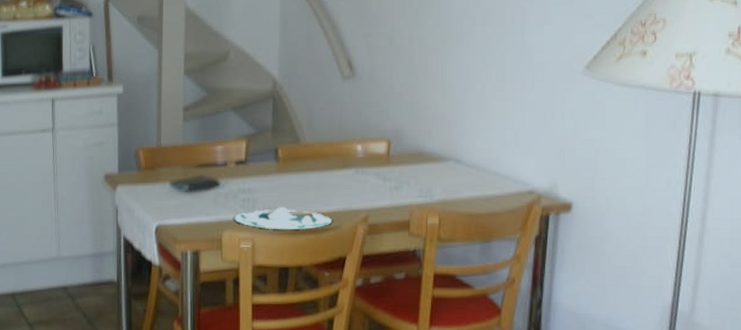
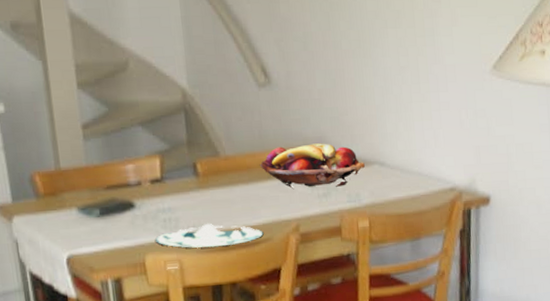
fruit basket: none [336,136,440,181] -> present [259,143,365,188]

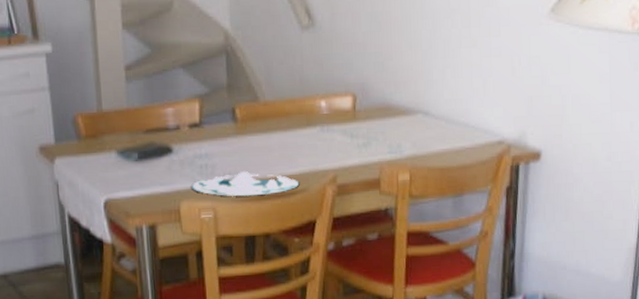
fruit basket: present [259,143,365,188] -> none [298,90,408,137]

